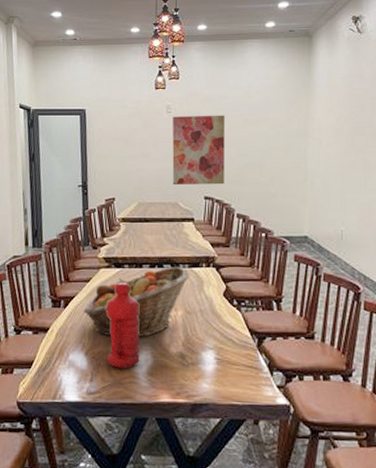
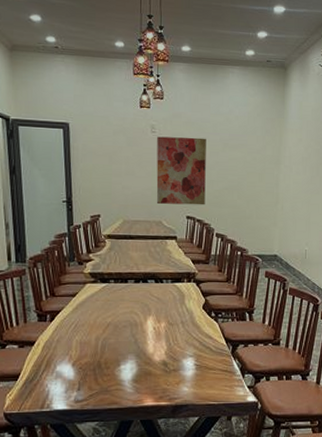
fruit basket: present [83,267,190,337] -> none [70,282,173,347]
water bottle: present [106,282,140,369] -> none [92,297,126,377]

